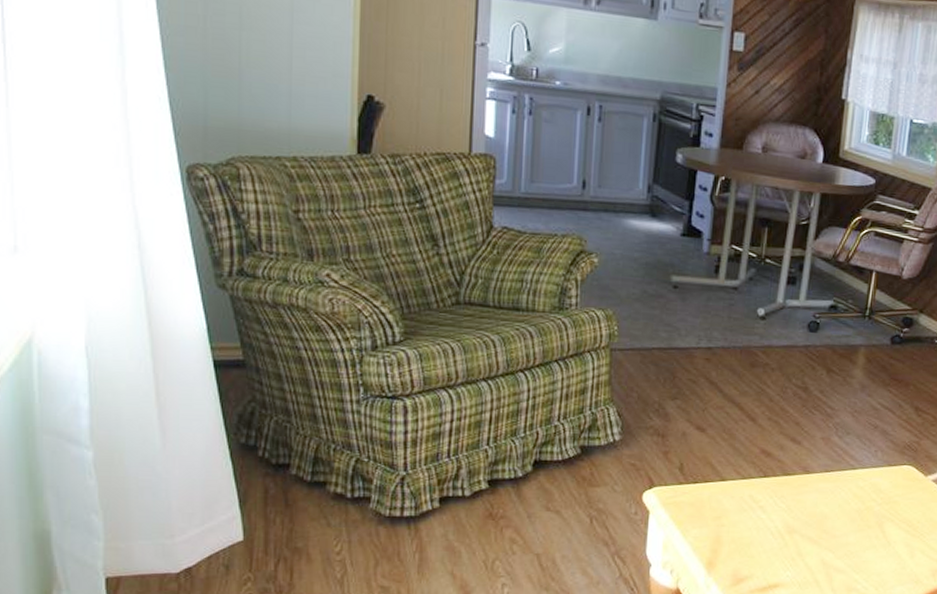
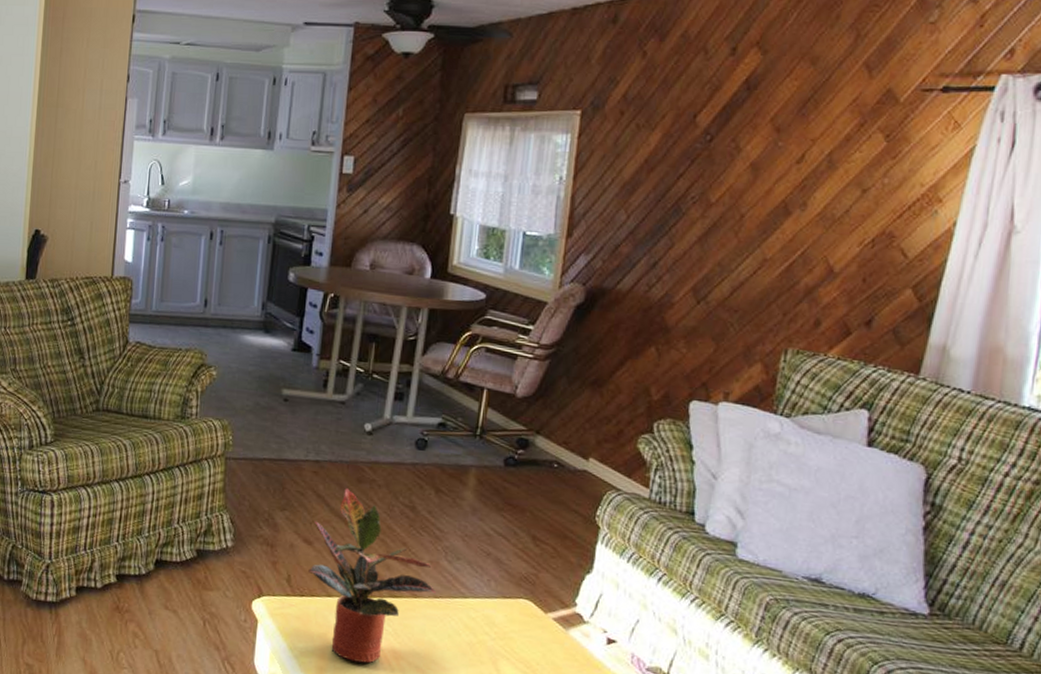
potted plant: none [701,373,827,540] -> present [308,488,436,663]

